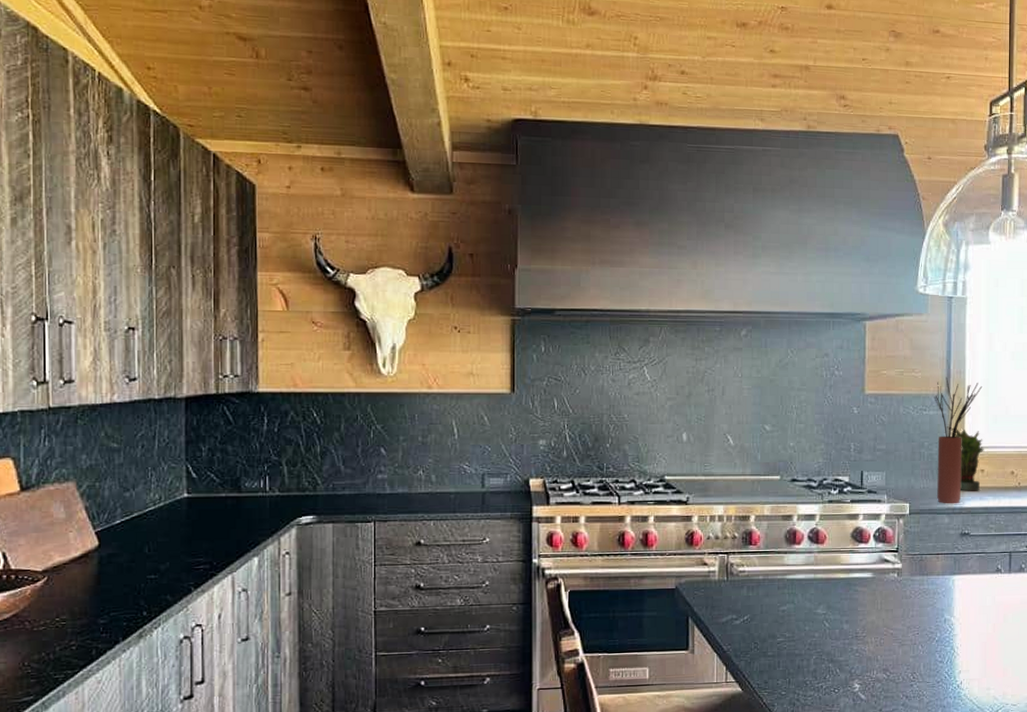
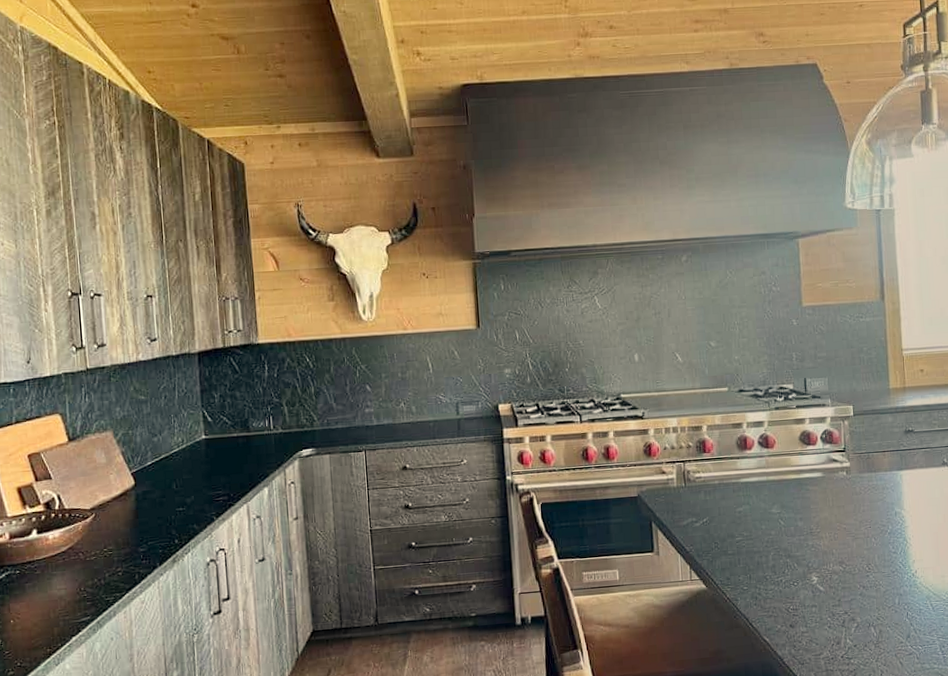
vase: present [934,377,983,503] -> none [869,285,916,404]
potted plant: present [946,426,984,491] -> none [883,331,922,391]

